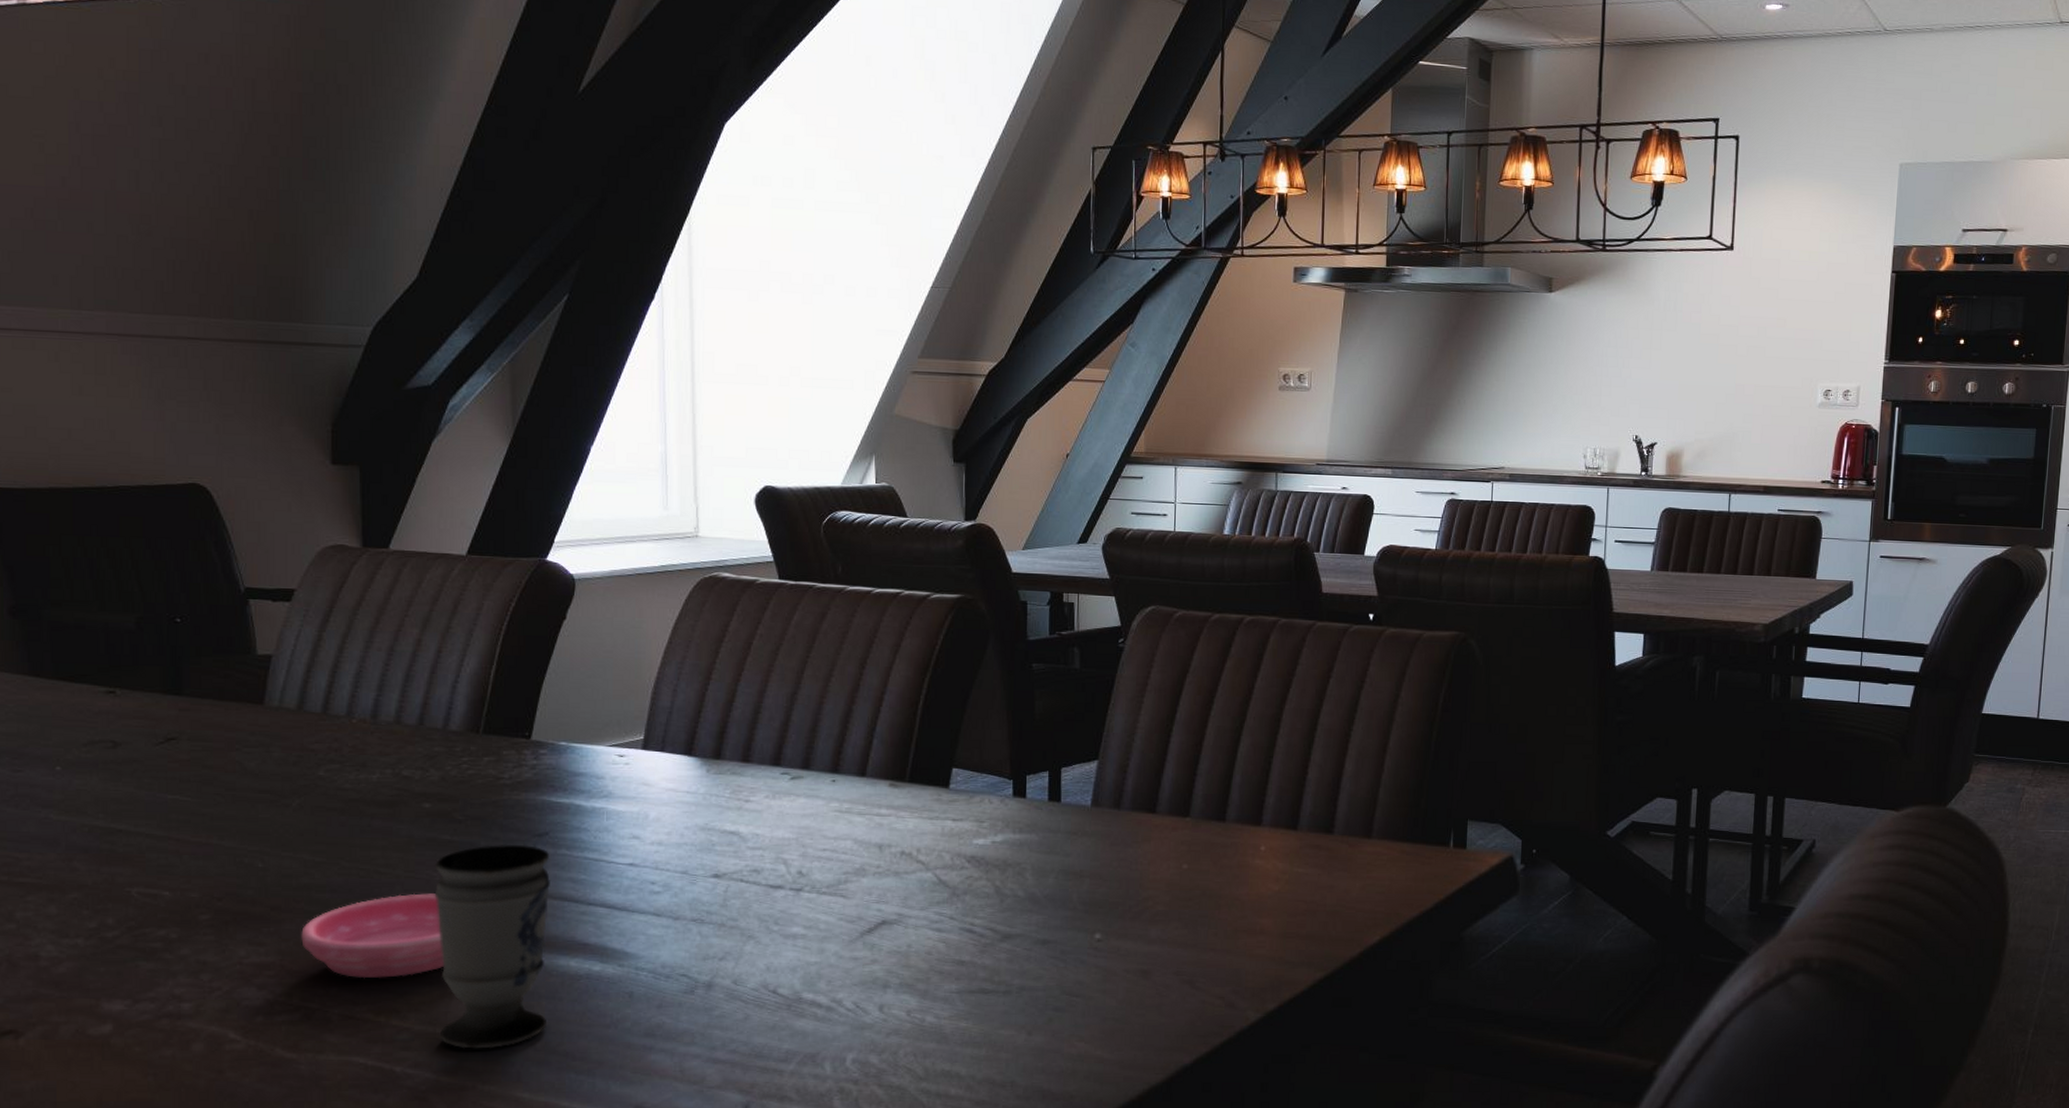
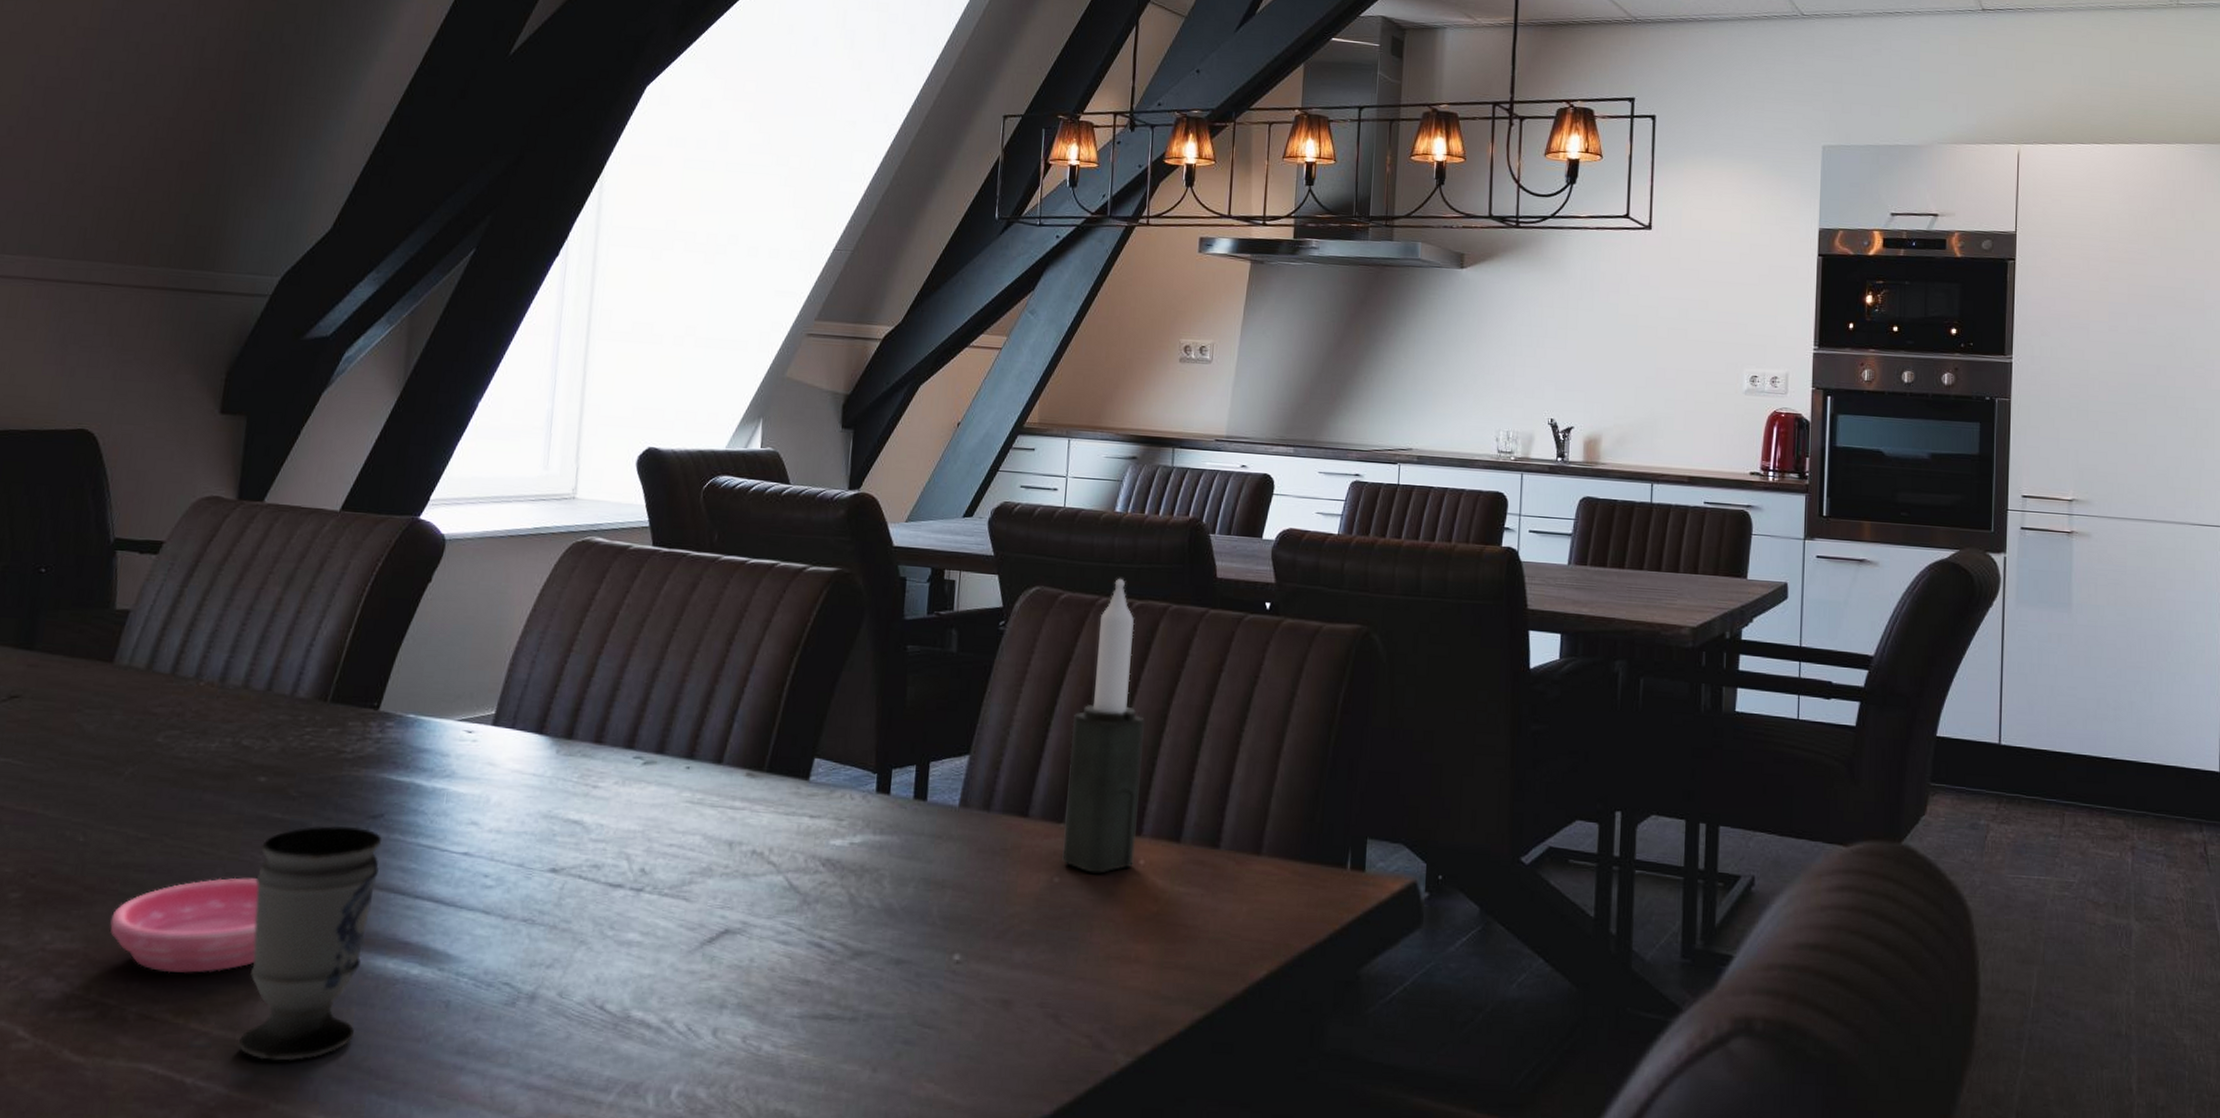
candle: none [1189,595,1260,860] -> present [1062,578,1145,874]

